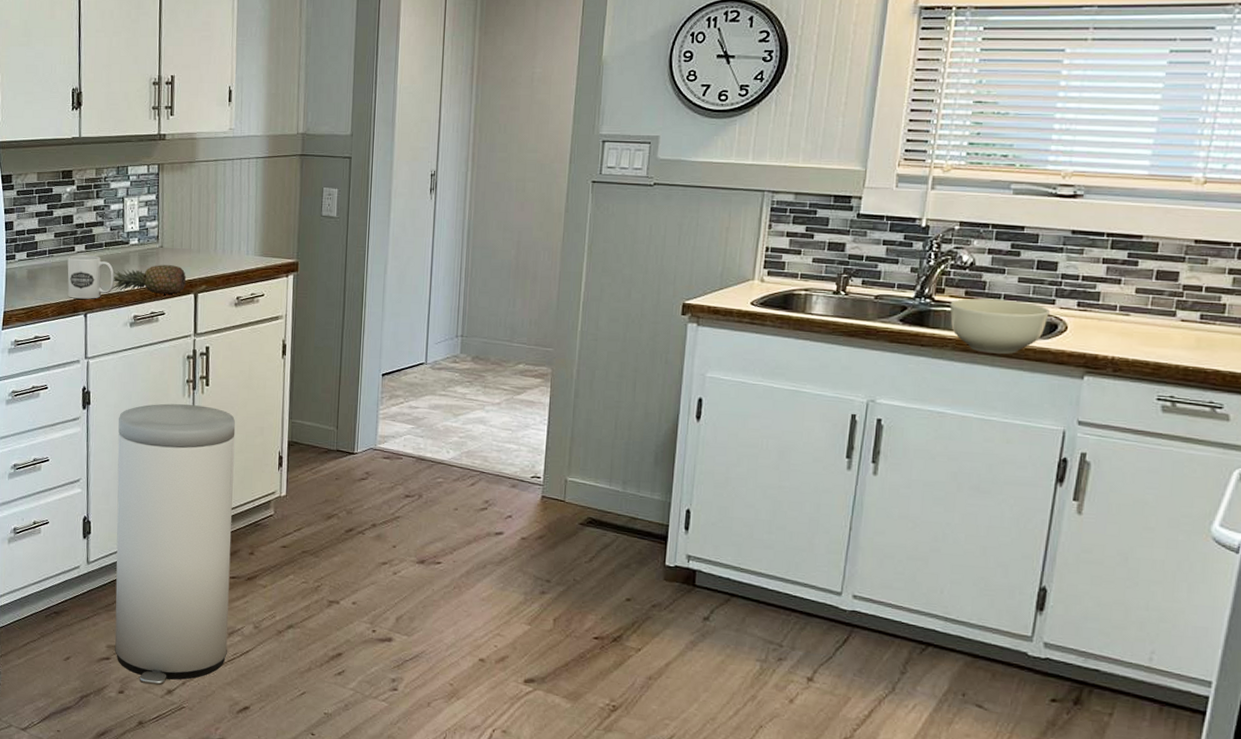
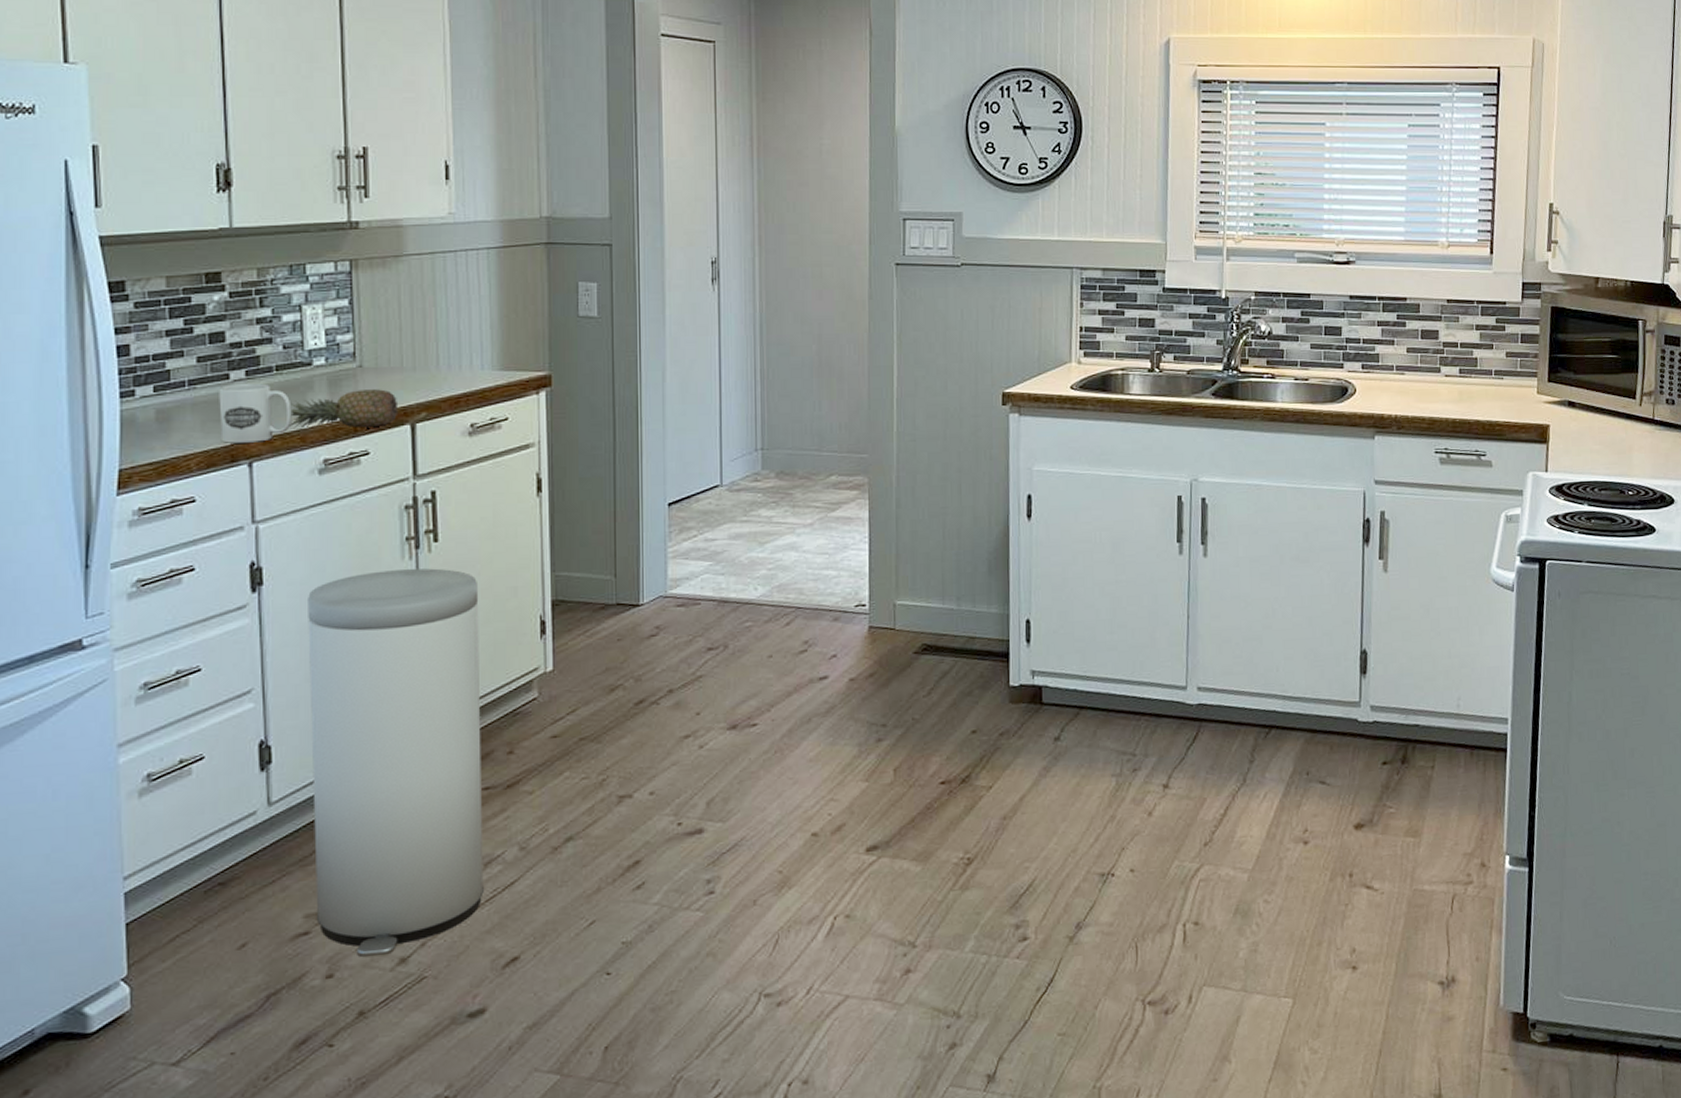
bowl: present [949,299,1050,354] -> none [1254,367,1340,421]

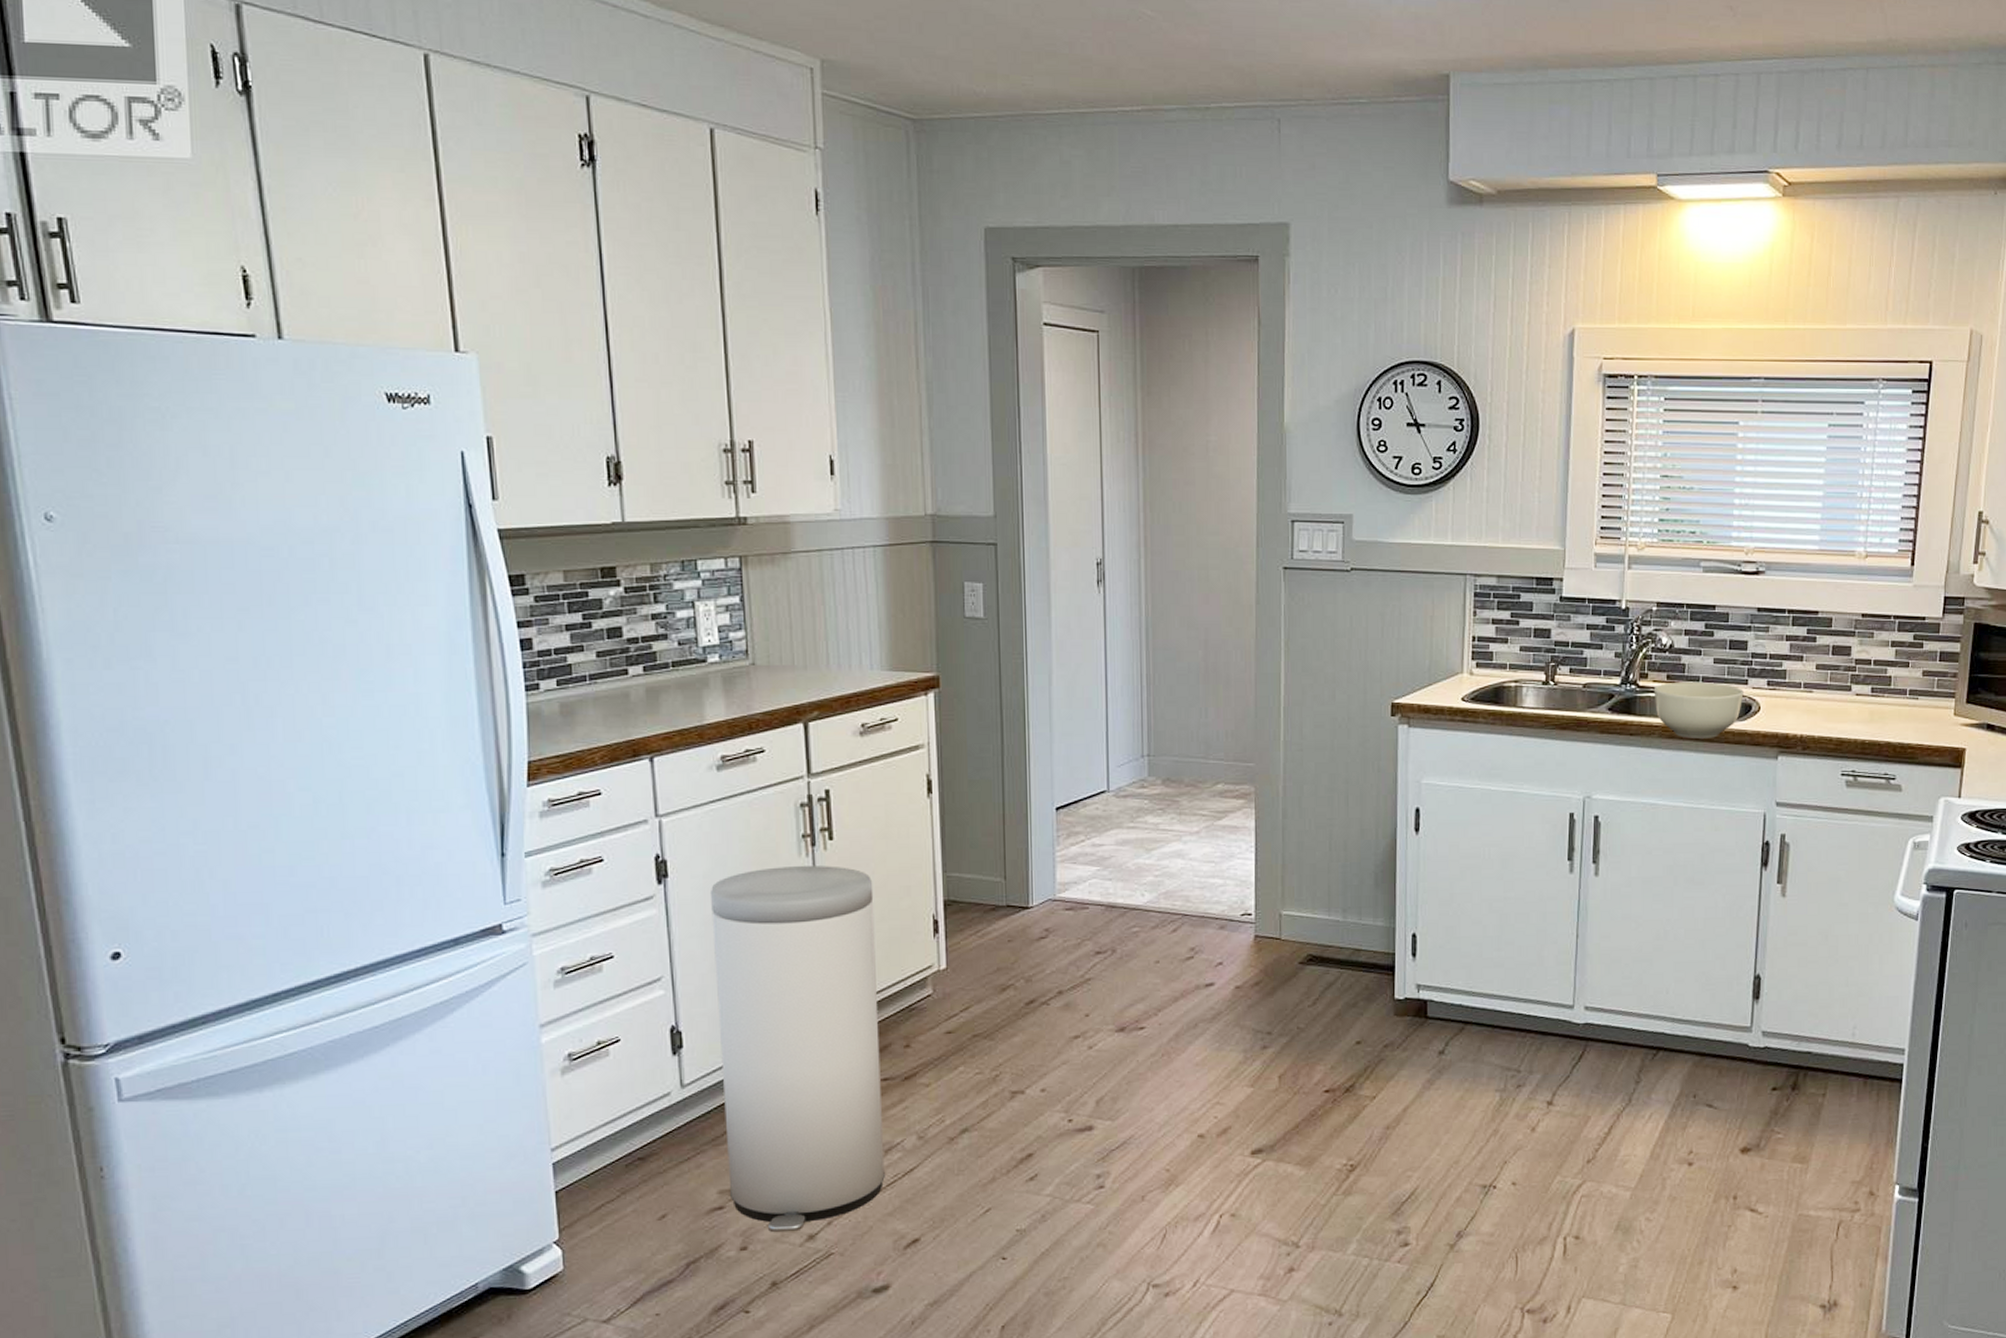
mug: present [219,383,292,443] -> none [619,679,689,738]
fruit: present [289,389,399,429] -> none [686,687,792,726]
bowl: none [1254,367,1340,421] -> present [1653,682,1744,738]

